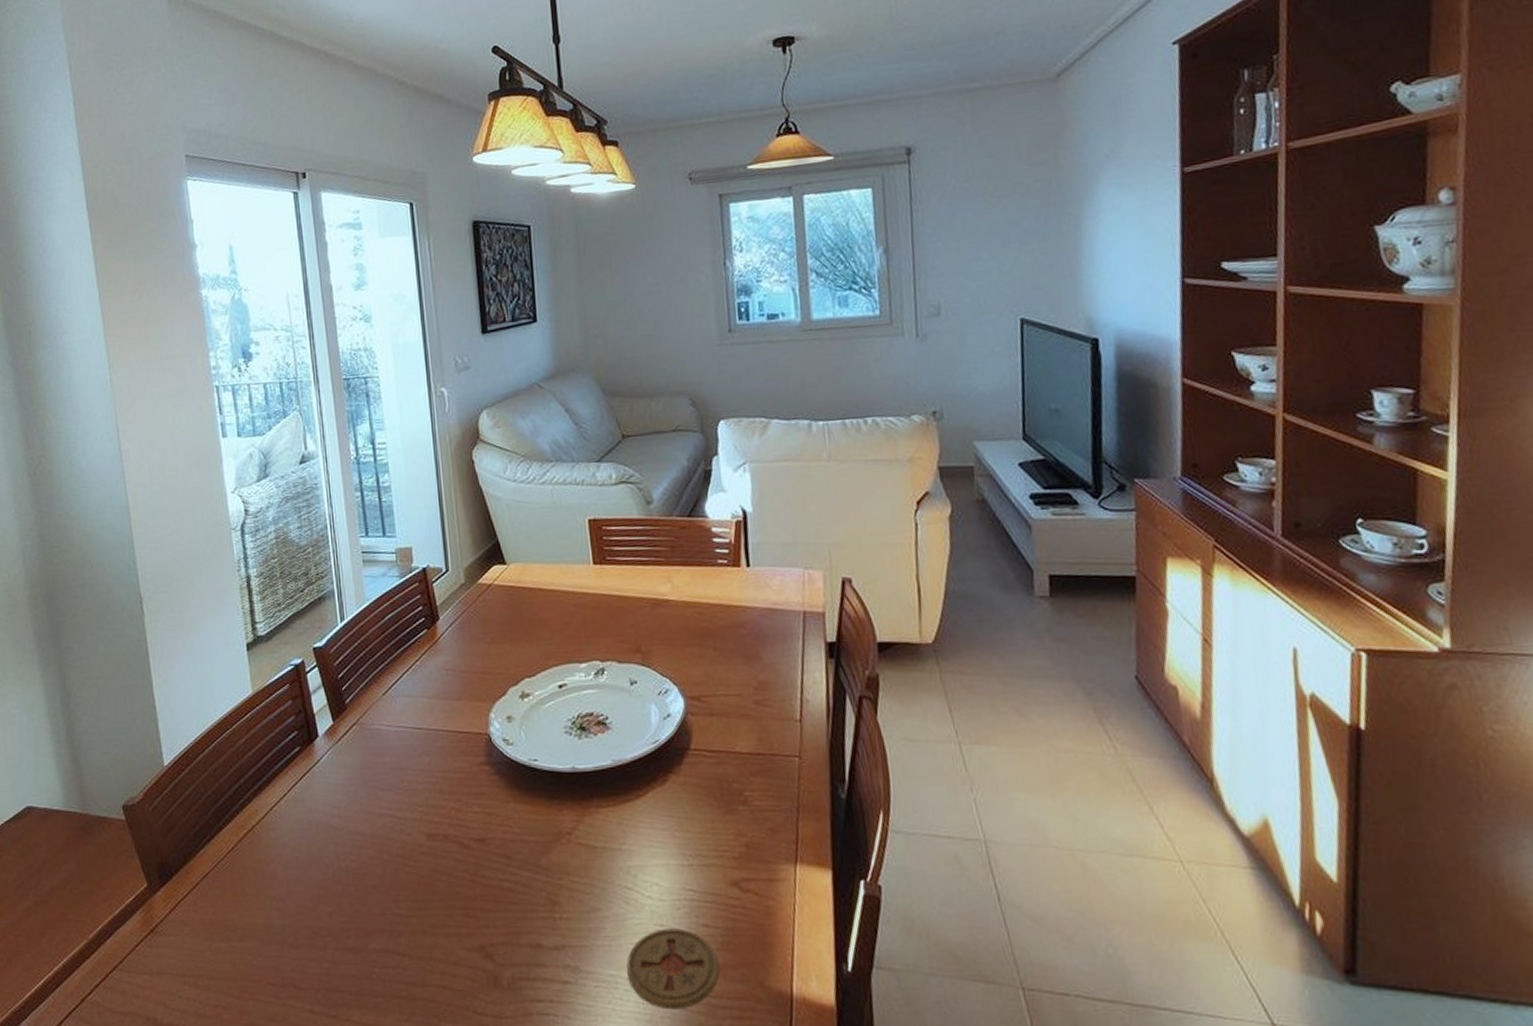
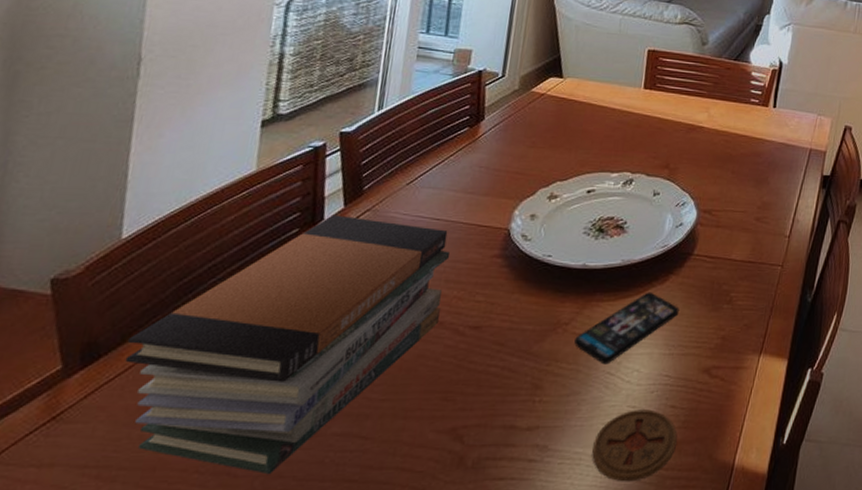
book stack: none [189,730,444,989] -> present [125,214,451,475]
smartphone: none [581,794,689,878] -> present [574,292,679,365]

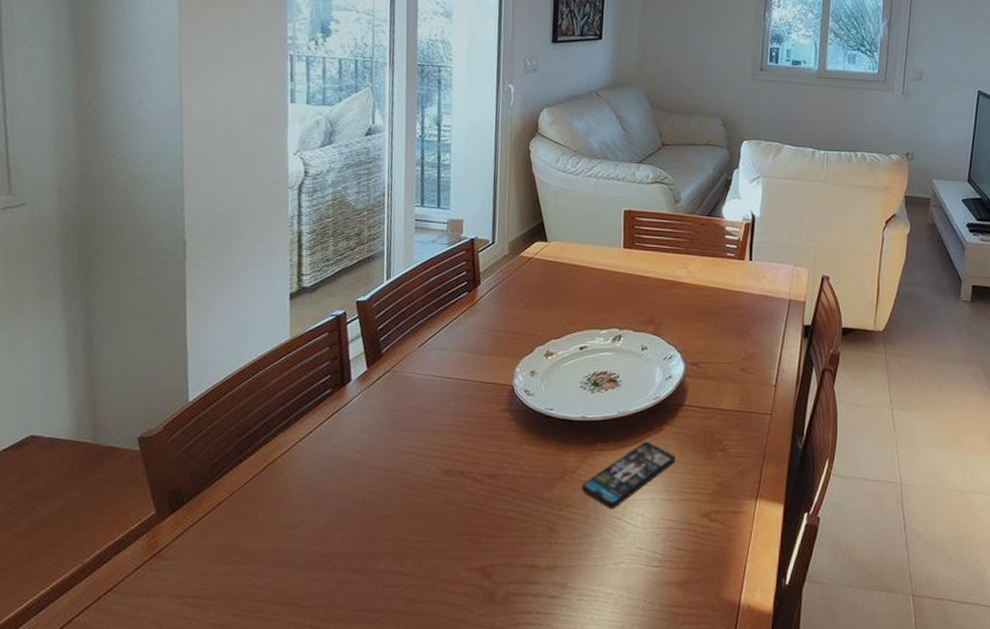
book stack: present [125,214,451,475] -> none [203,376,463,606]
coaster: present [592,409,677,482] -> none [607,551,684,618]

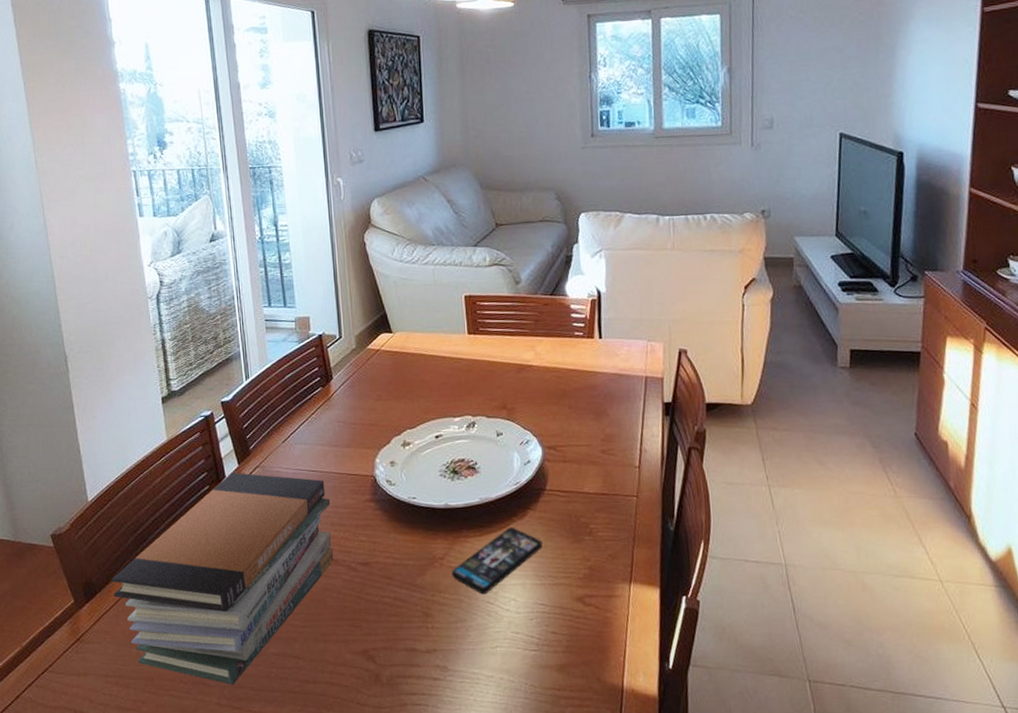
book stack: none [203,376,463,606] -> present [111,472,334,686]

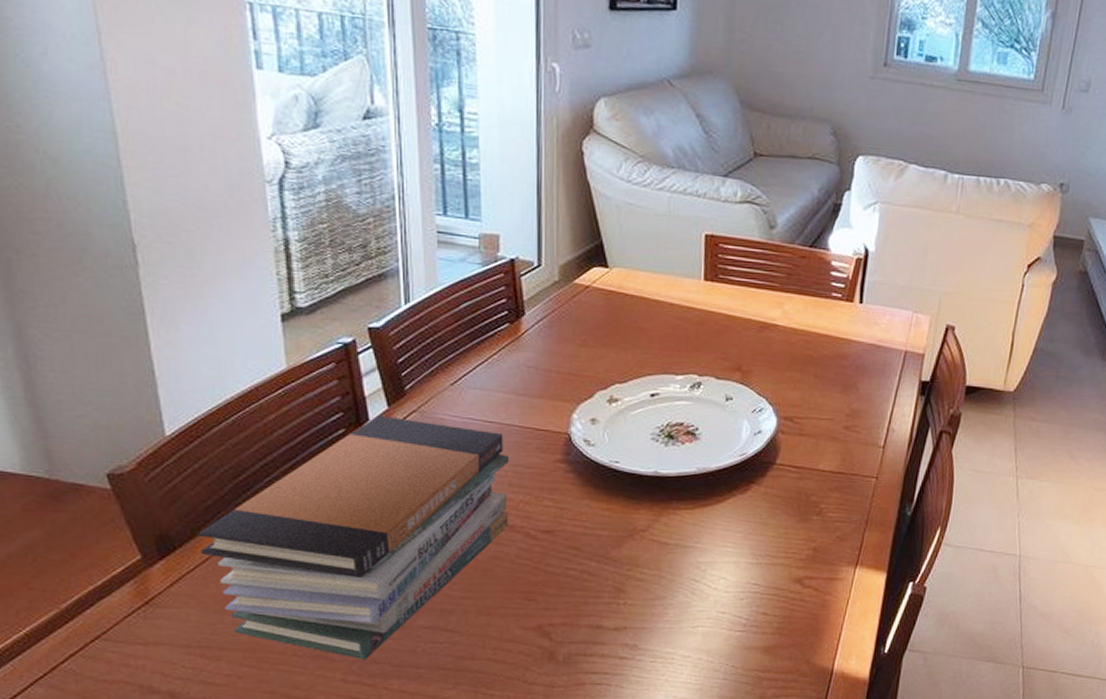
smartphone: present [452,527,543,595] -> none [654,501,764,572]

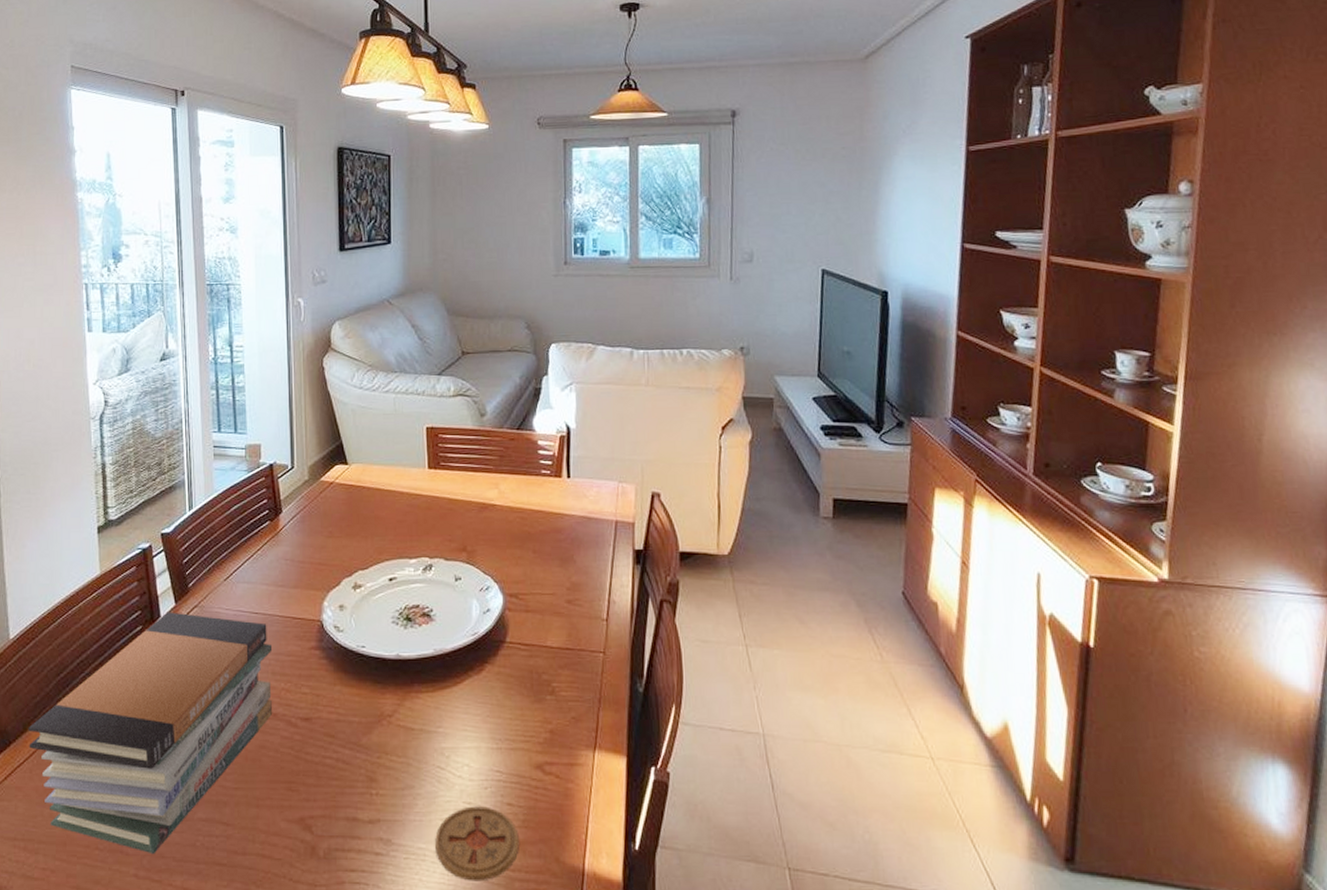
coaster: none [684,615,771,681] -> present [435,806,519,882]

